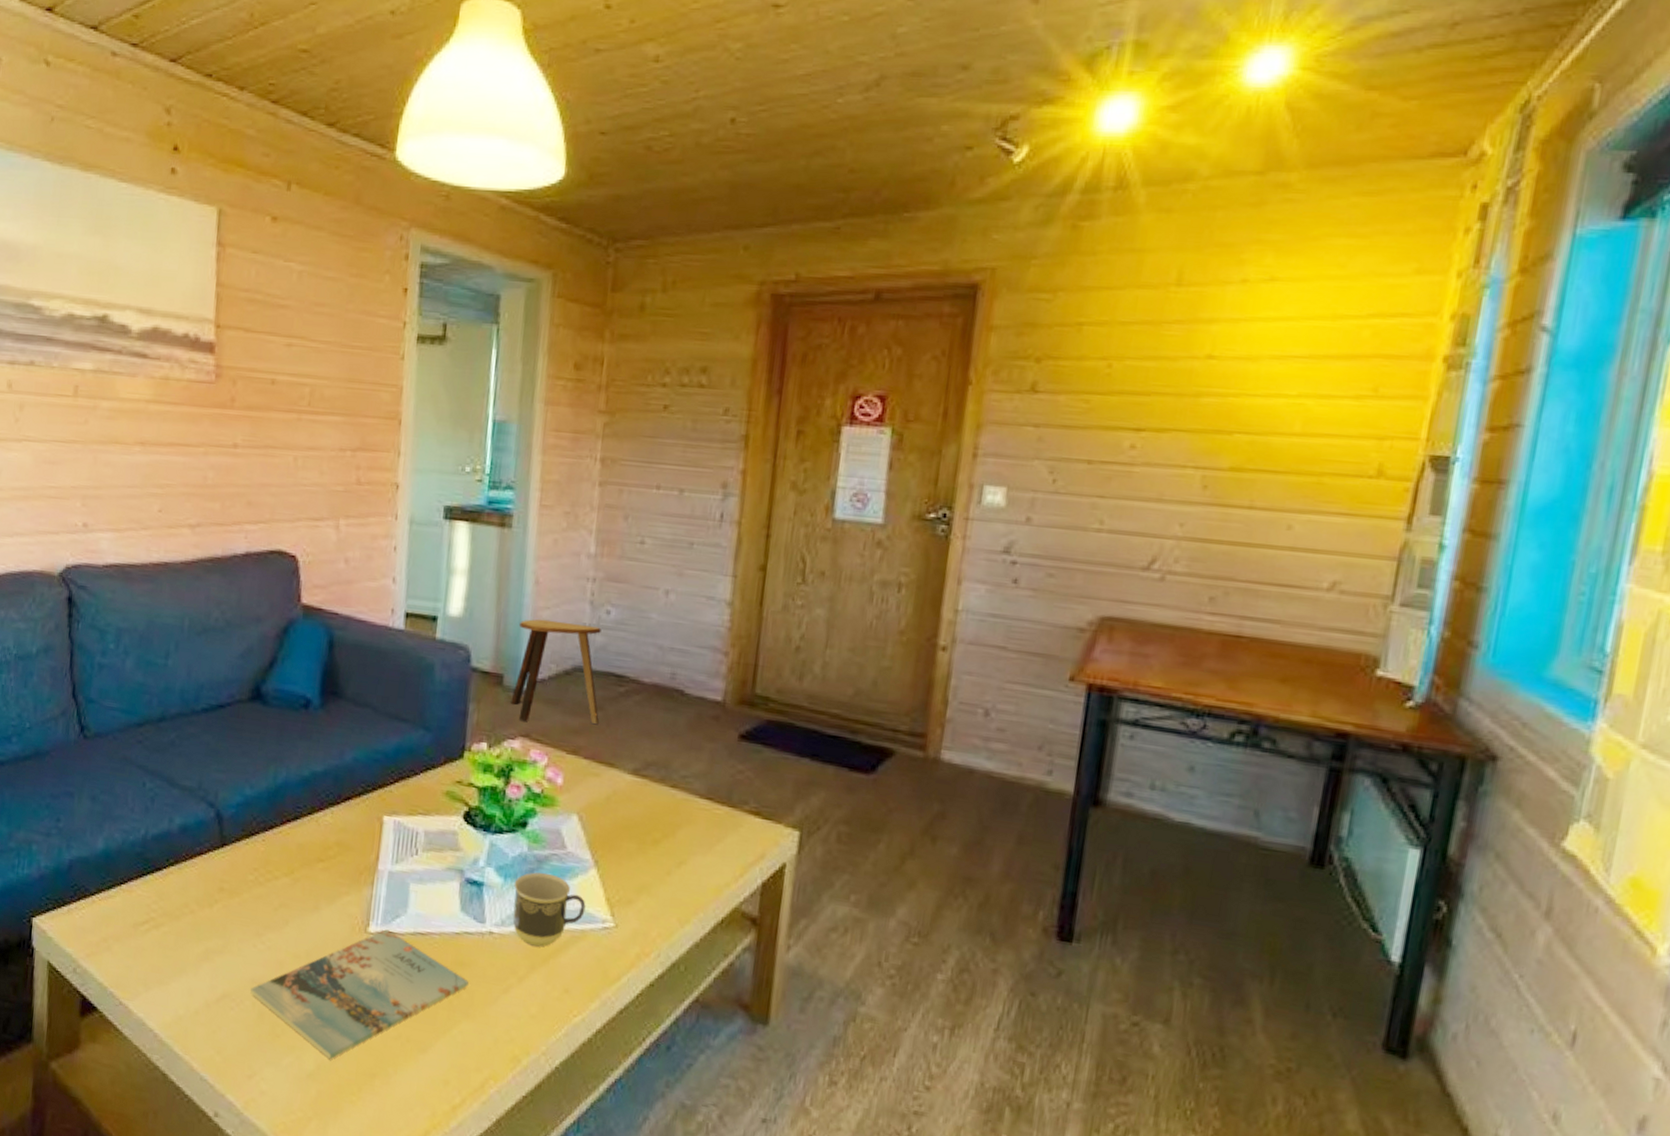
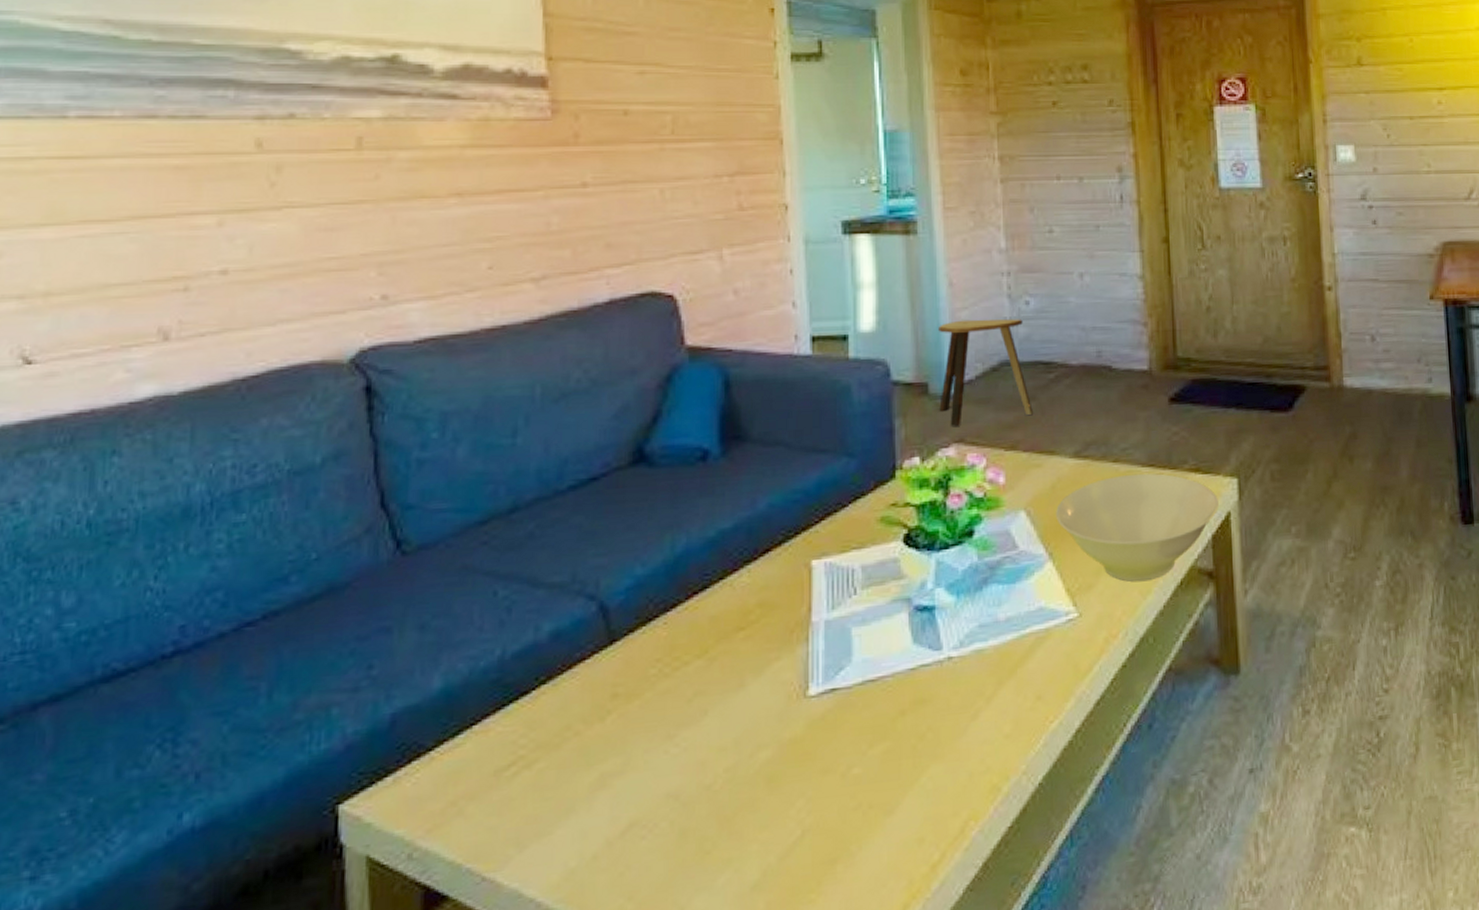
magazine: present [250,929,469,1060] -> none [666,687,932,860]
cup: present [512,872,586,947] -> none [968,578,1047,660]
bowl: none [606,801,775,911] -> present [1056,473,1219,582]

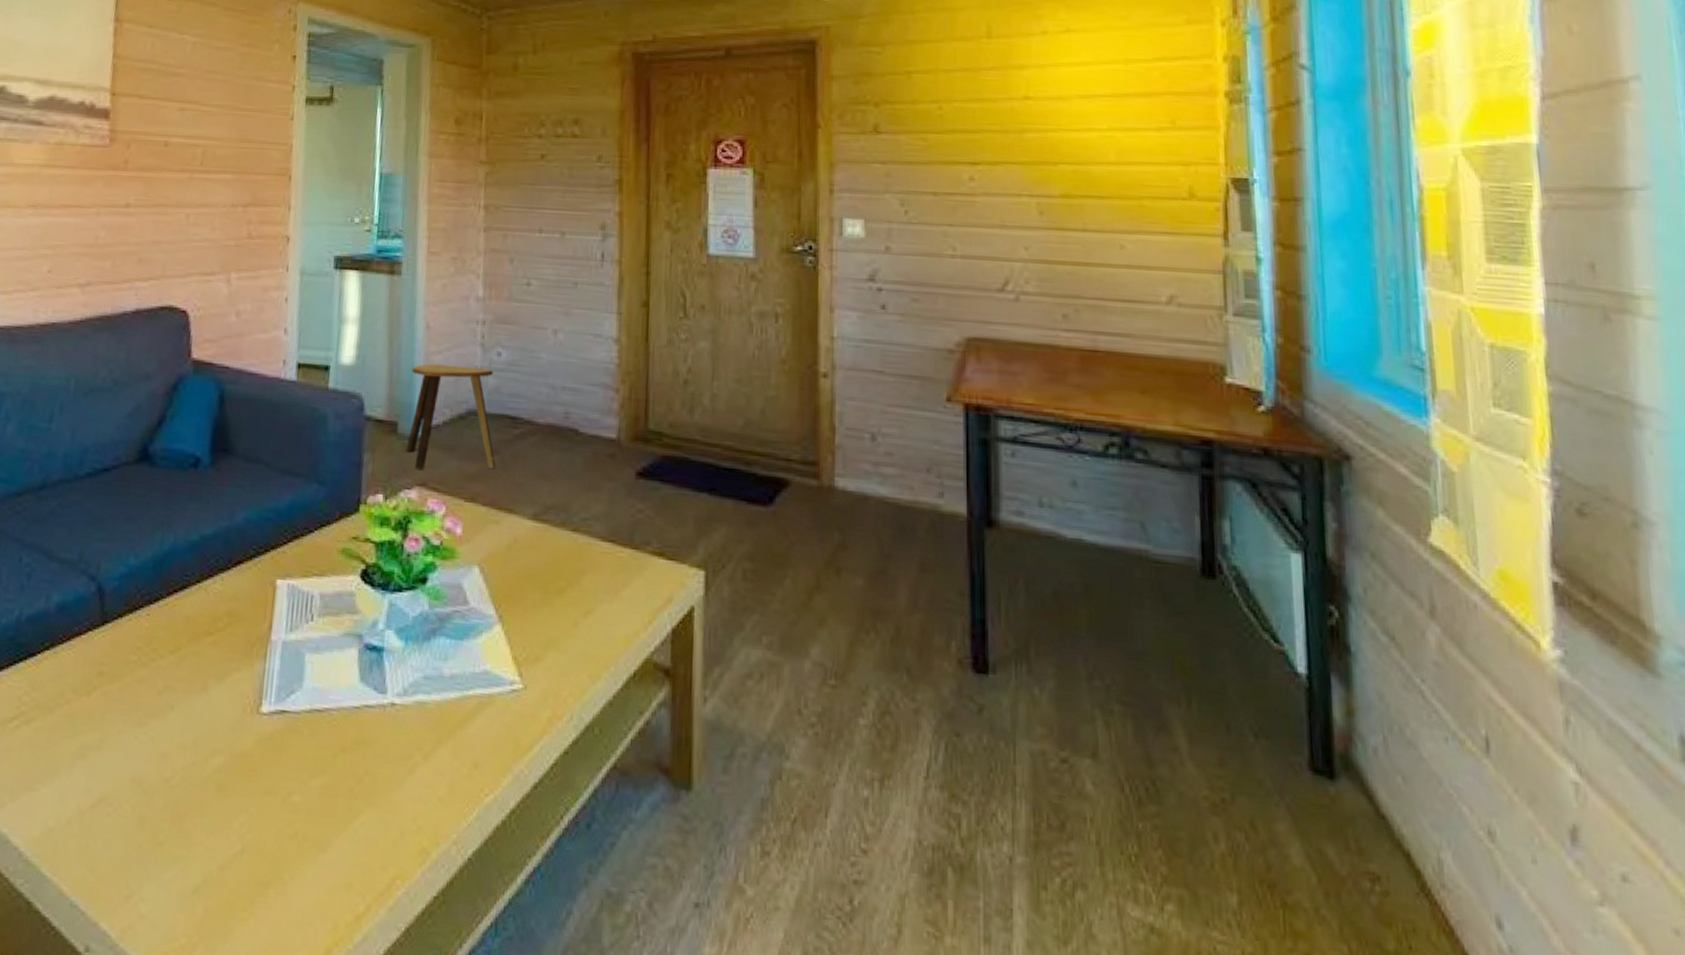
bowl: present [1056,473,1219,582] -> none [509,546,682,665]

